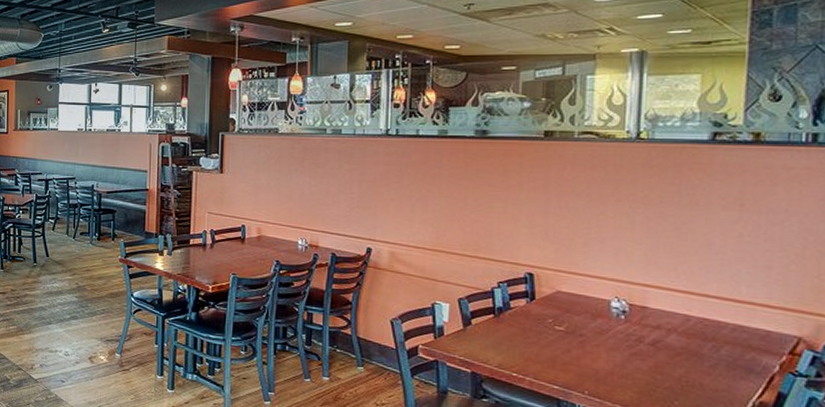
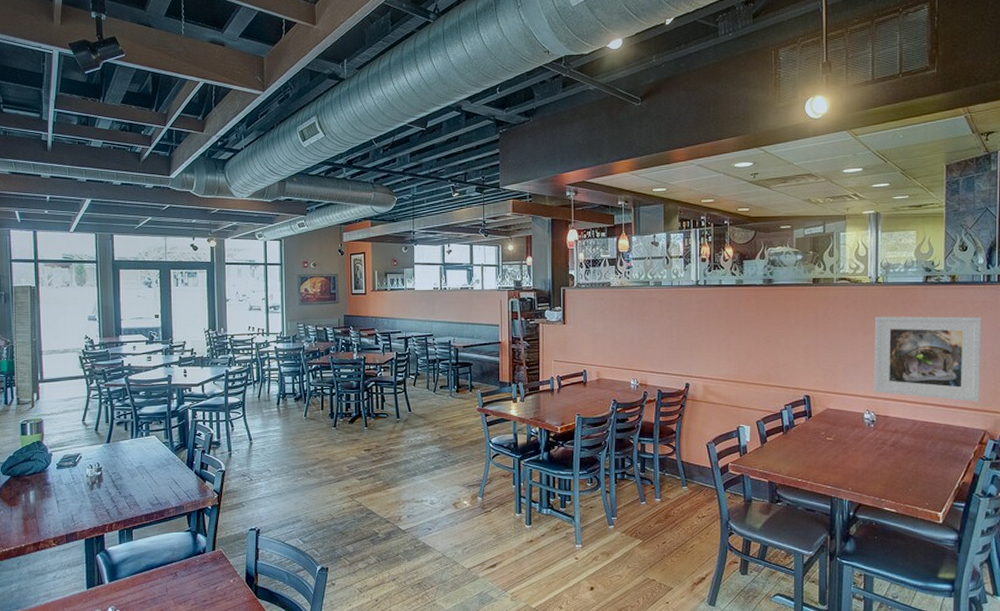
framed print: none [628,180,800,299] -> present [874,316,981,402]

